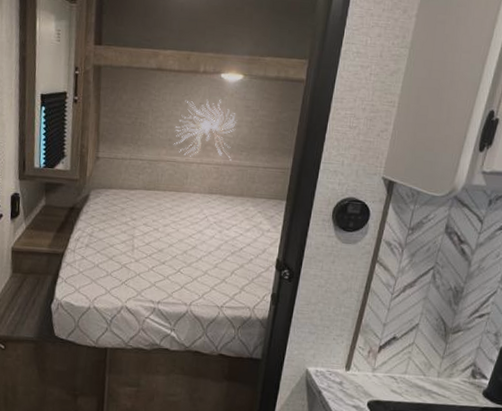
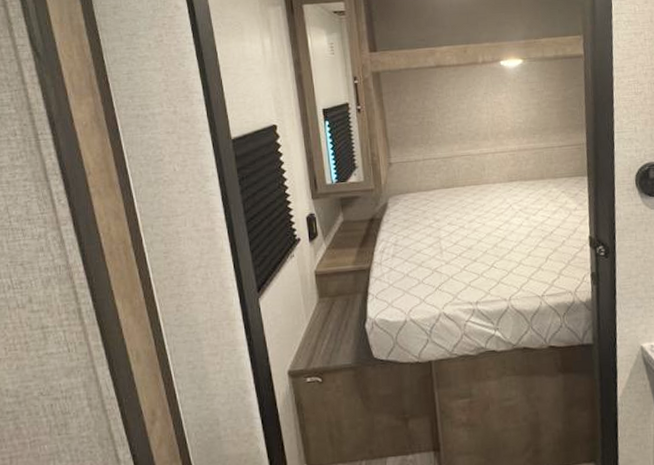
wall sculpture: present [173,99,238,161] -> none [463,86,526,148]

